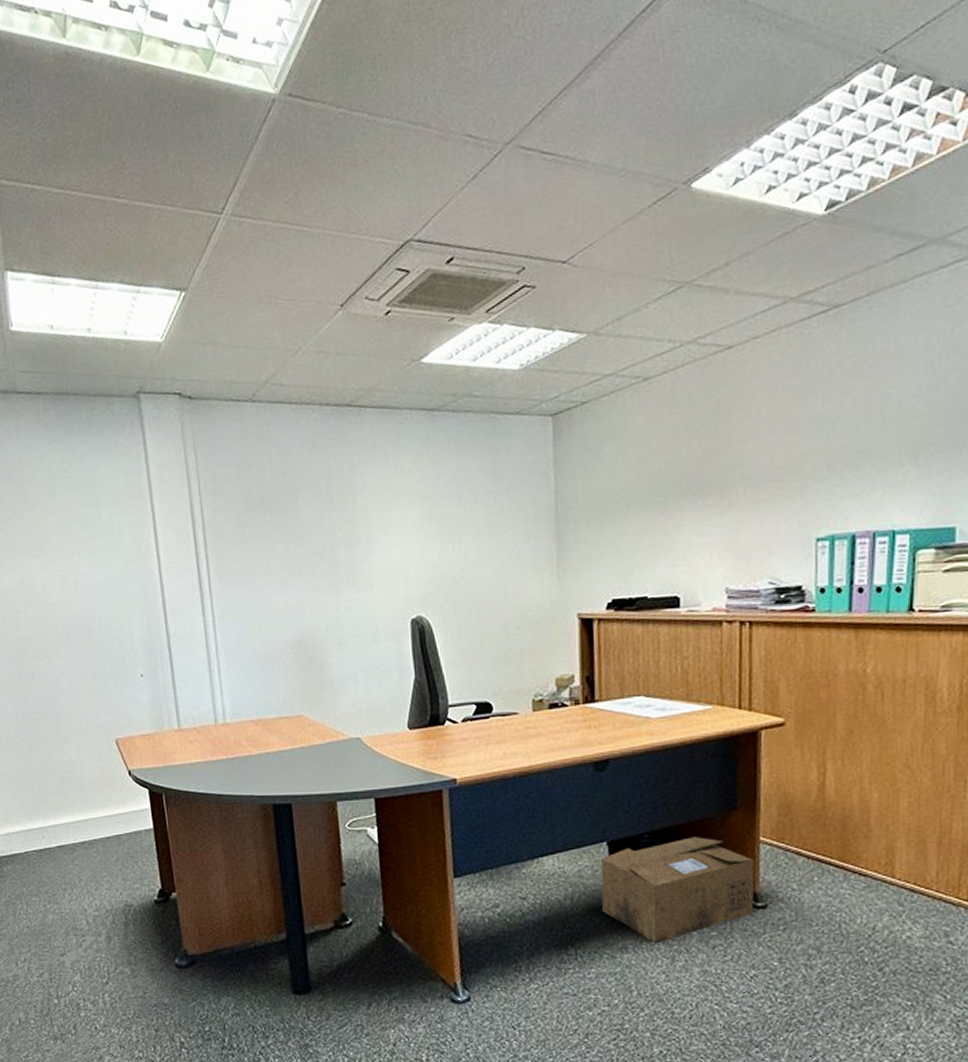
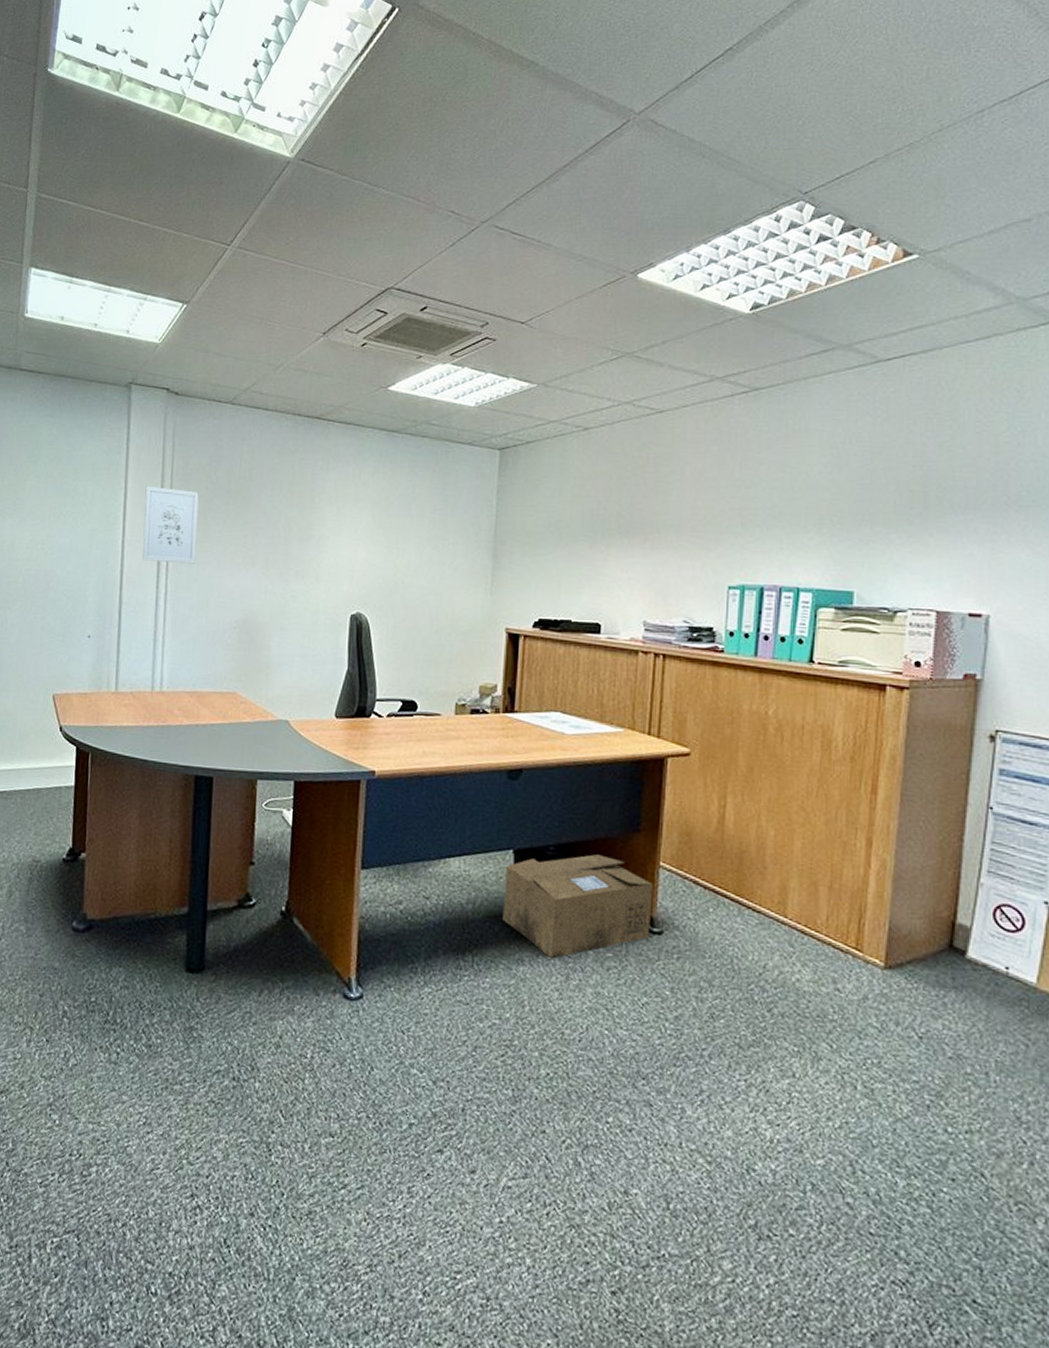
wall art: none [174,505,239,588] -> present [142,485,199,564]

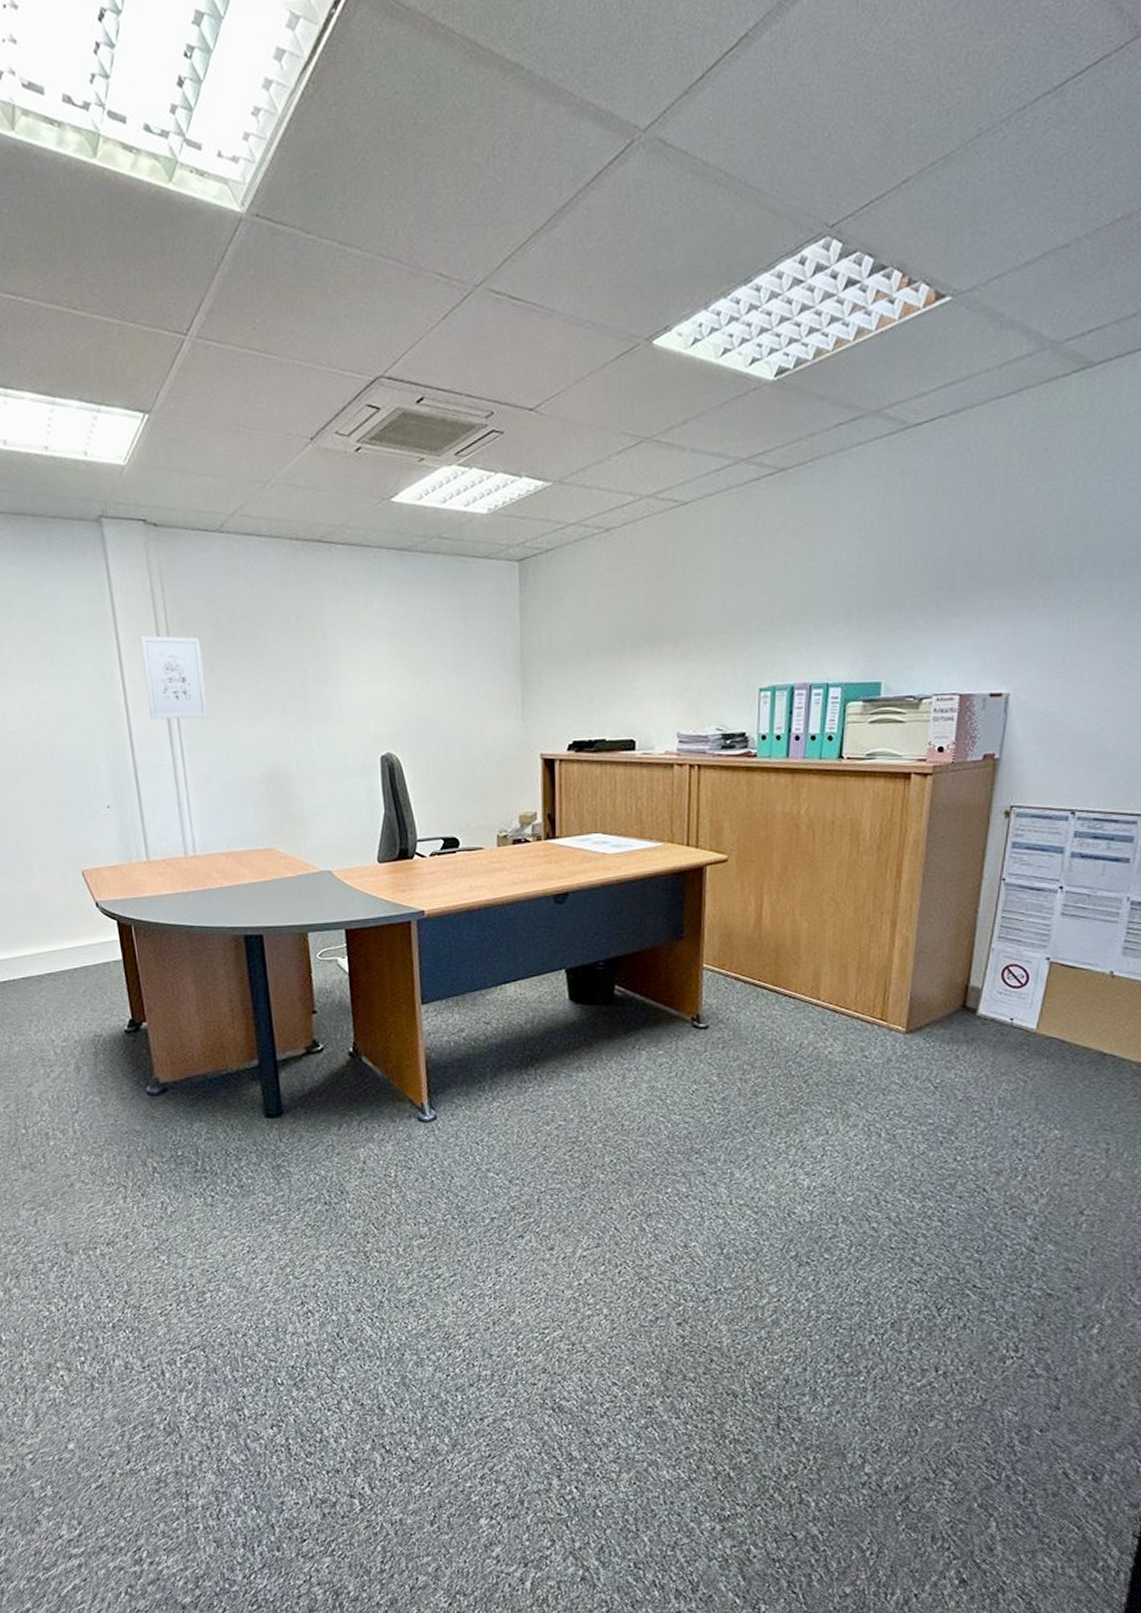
cardboard box: present [503,854,653,959] -> none [560,964,698,1063]

